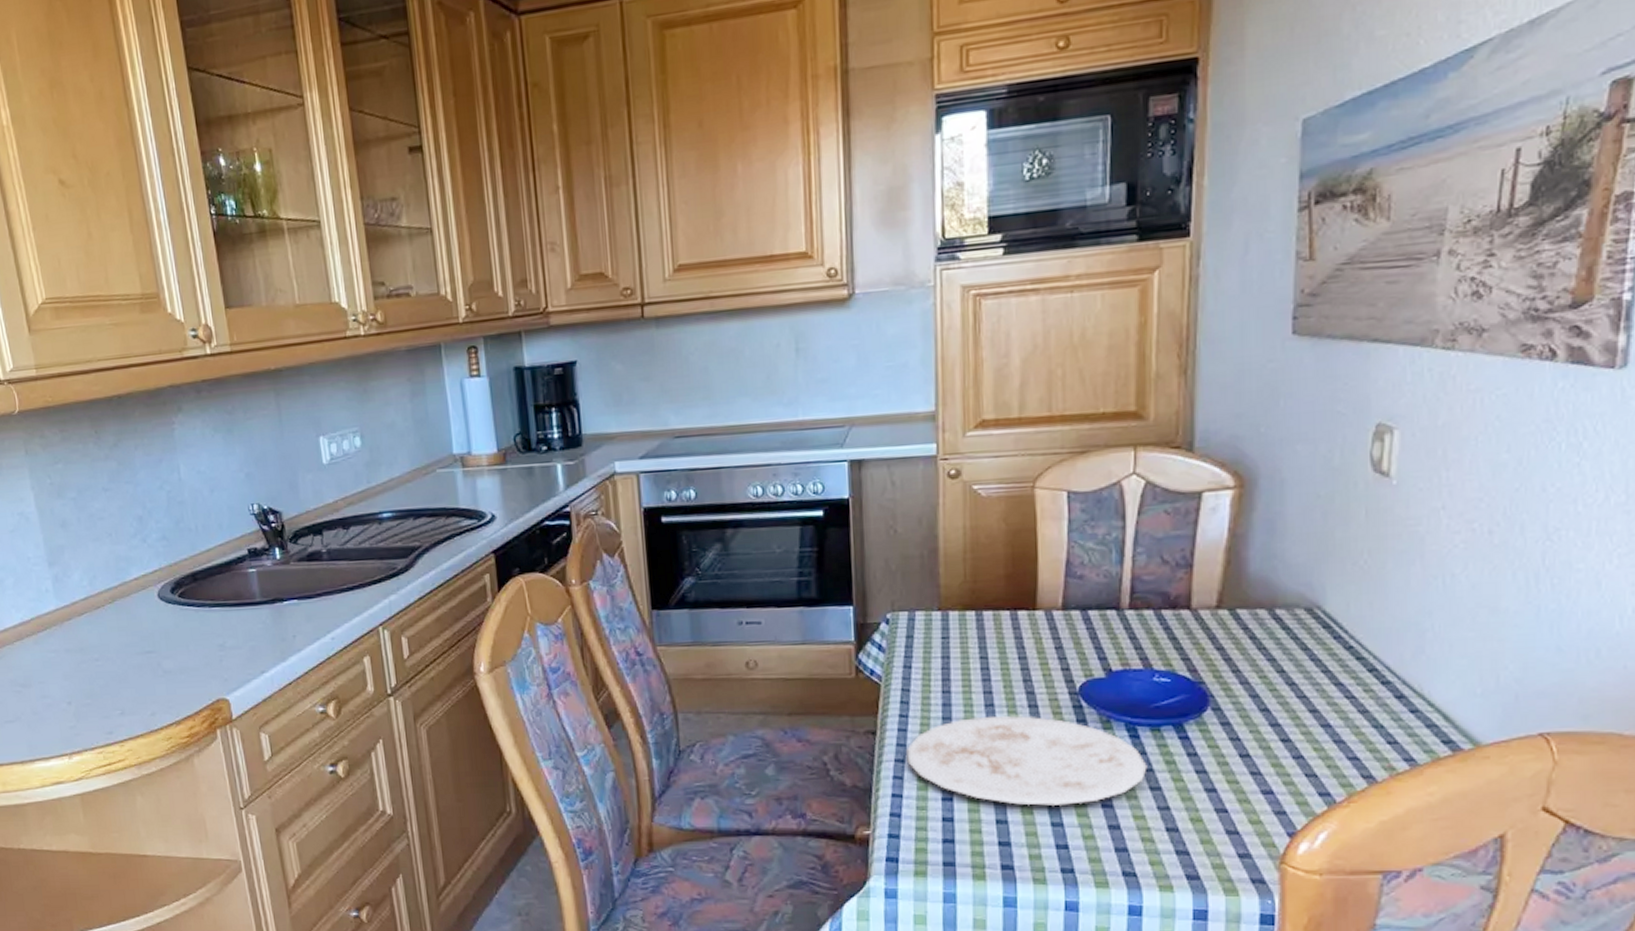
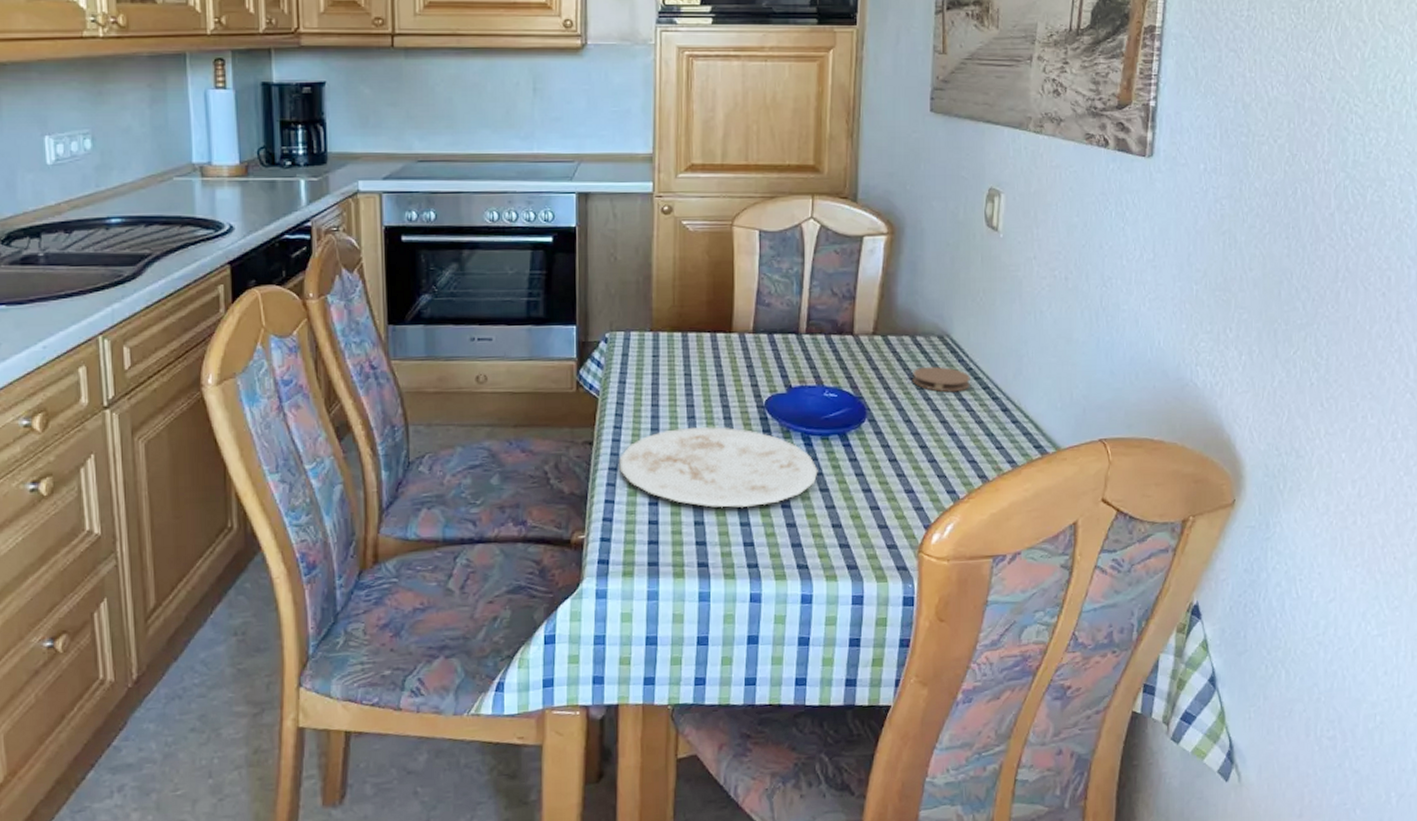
coaster: none [1271,644,1350,676] -> present [913,366,970,393]

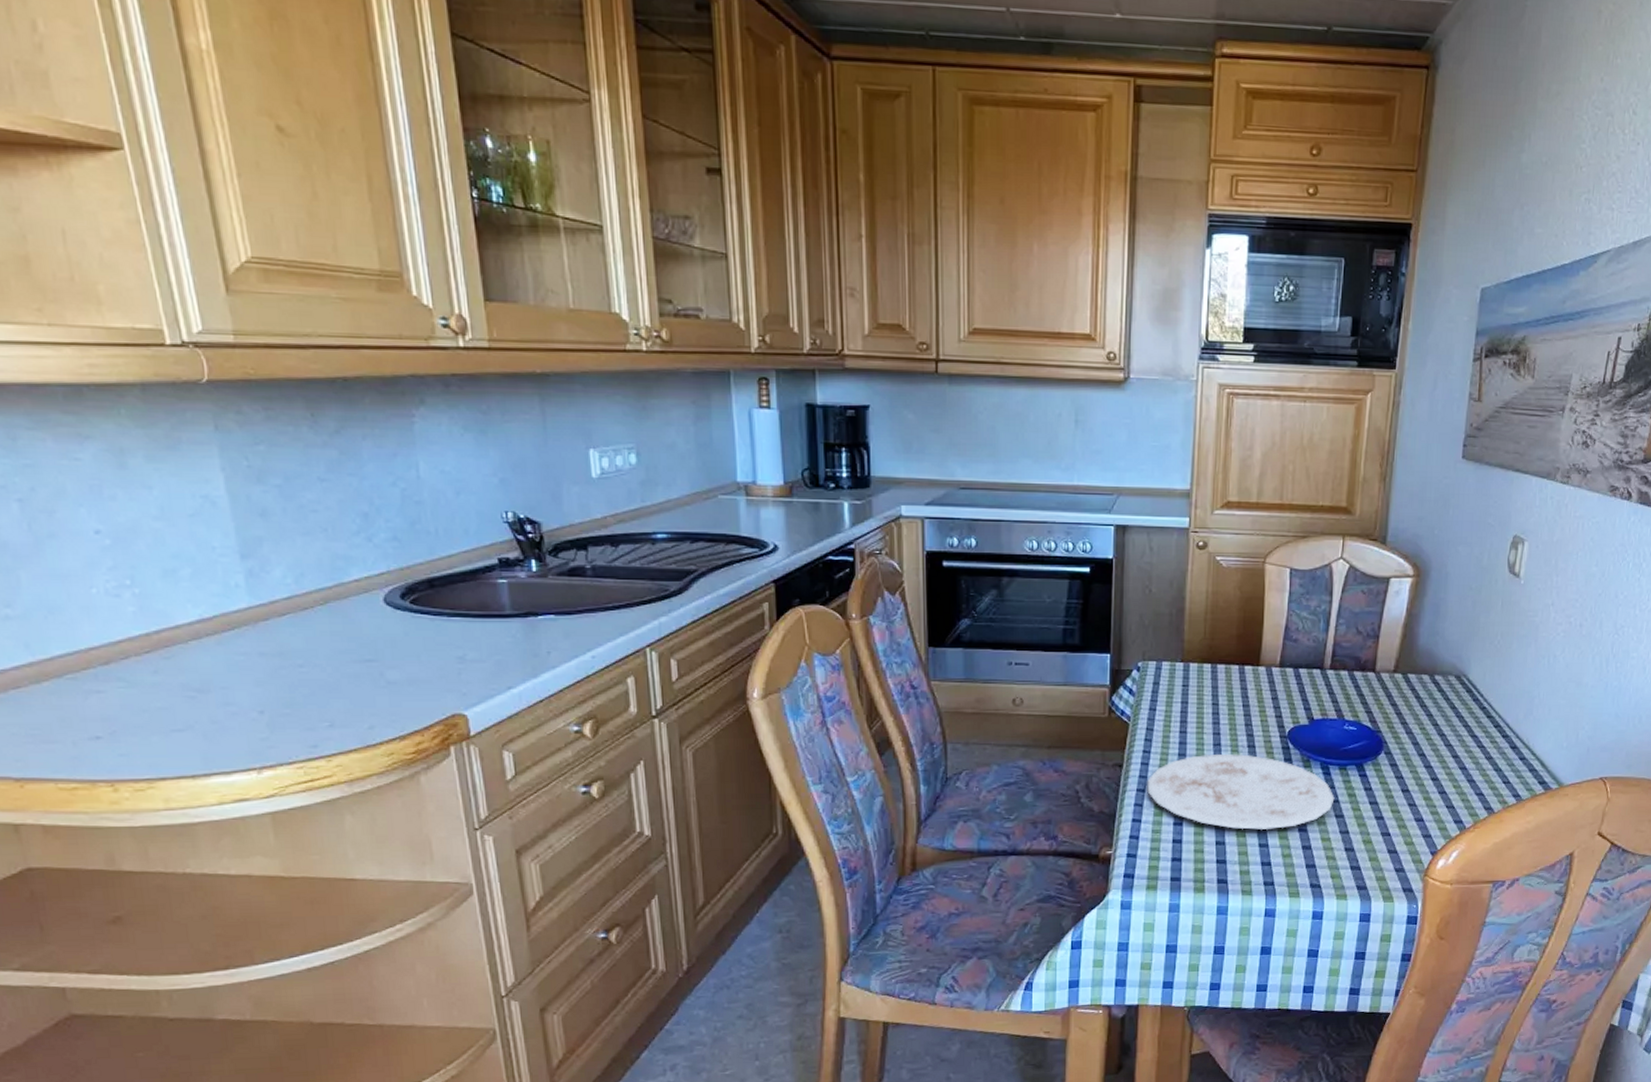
coaster: present [913,366,970,393] -> none [1429,704,1483,729]

